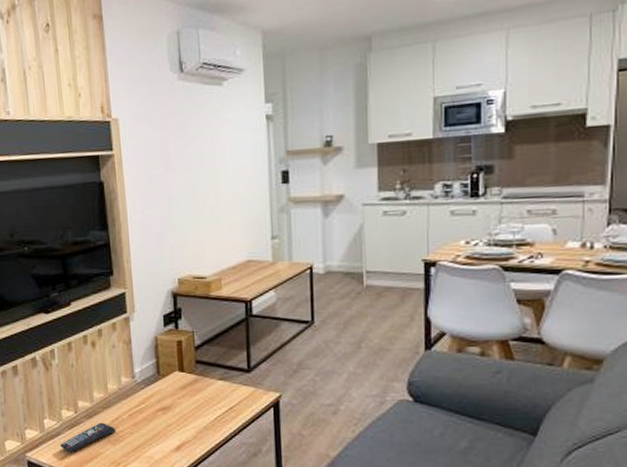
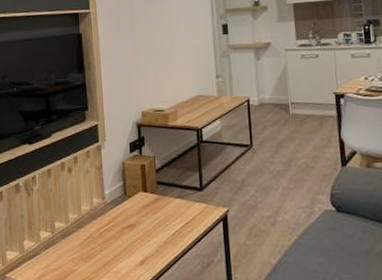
remote control: present [59,422,117,453] -> none [36,241,88,272]

